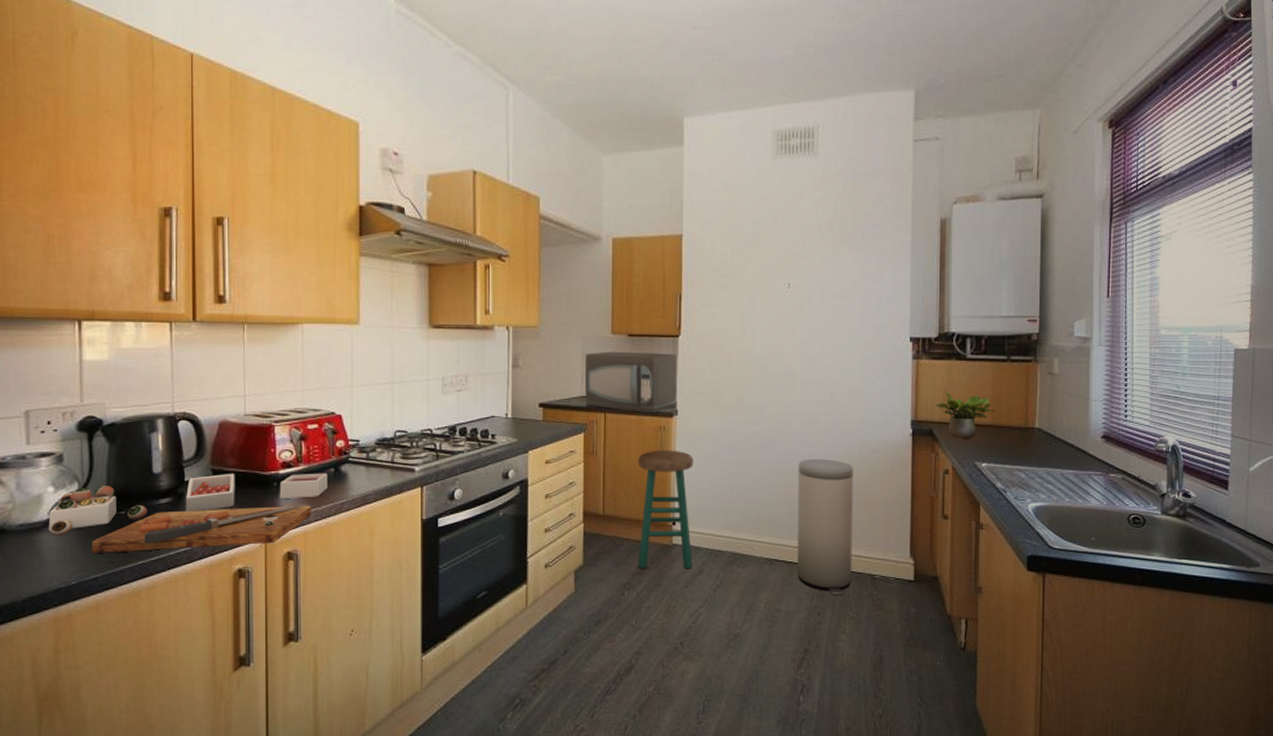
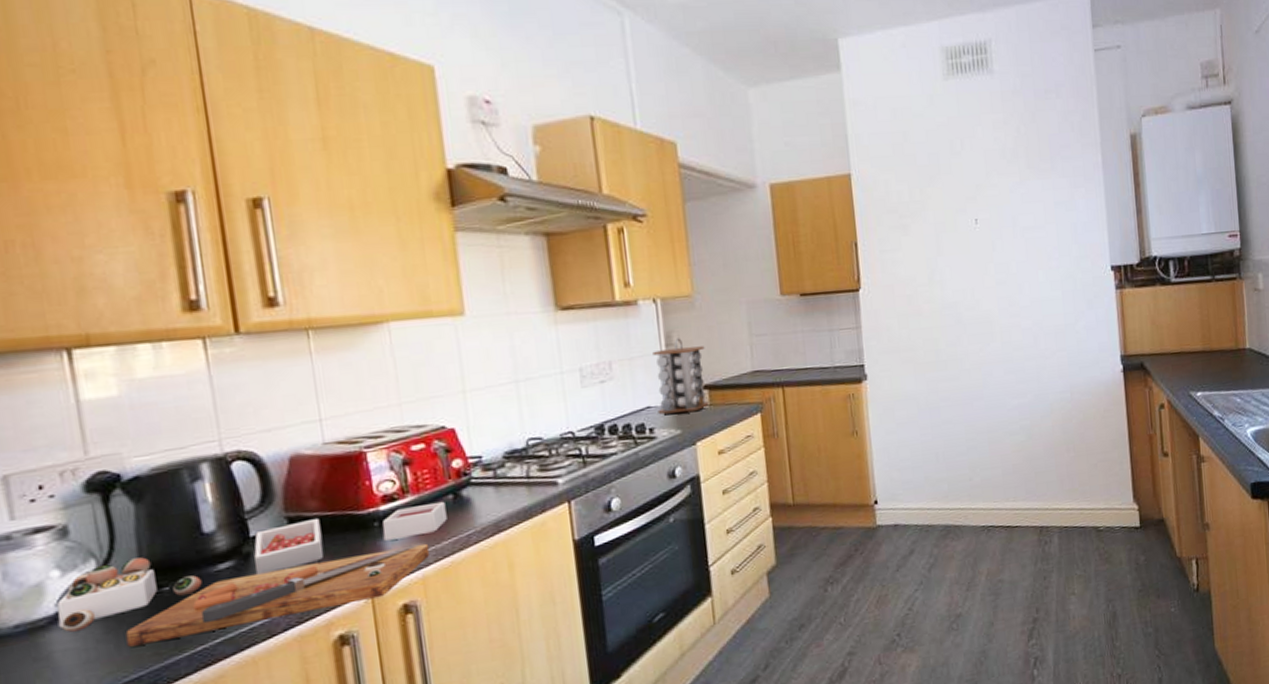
spice rack: none [500,361,544,425] -> present [652,338,710,415]
microwave: present [585,351,678,414] -> none [752,310,866,383]
stool: present [637,450,694,570] -> none [826,419,902,559]
pedal bin: present [797,459,853,595] -> none [1006,408,1076,555]
potted plant: present [935,391,996,440] -> none [1144,320,1205,370]

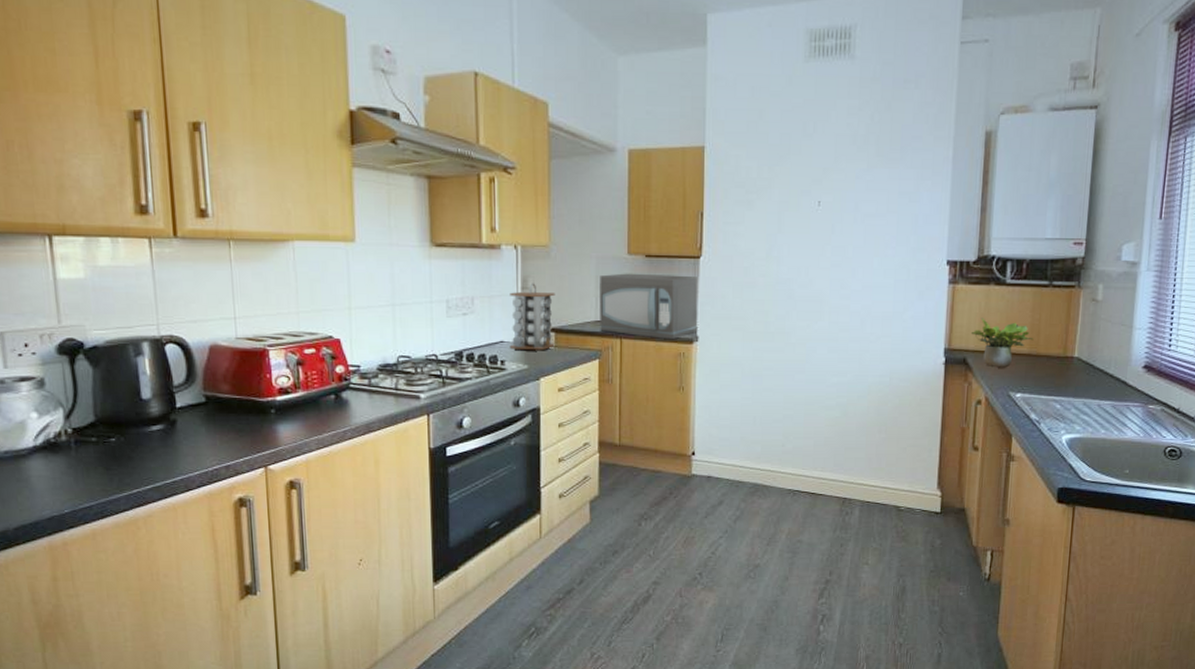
cutting board: present [57,501,447,647] -> none [34,399,329,481]
microwave: none [752,310,866,383] -> present [600,273,699,340]
potted plant: none [1144,320,1205,370] -> present [970,318,1034,369]

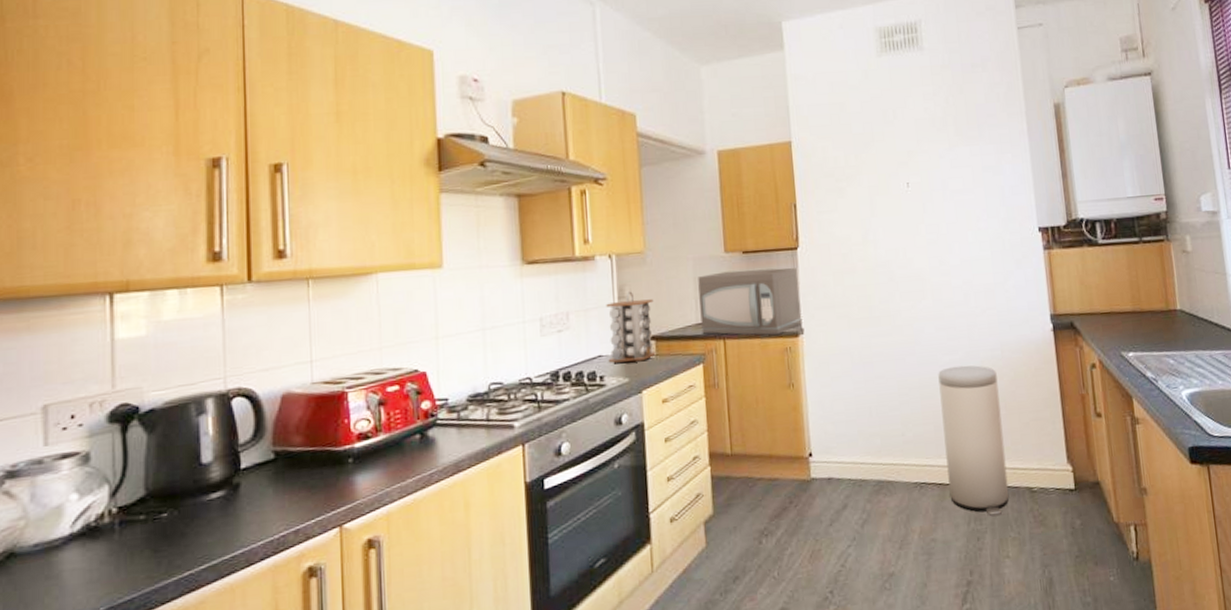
pedal bin: none [820,388,882,526] -> present [938,365,1009,516]
potted plant: present [970,318,1034,369] -> none [1073,280,1135,330]

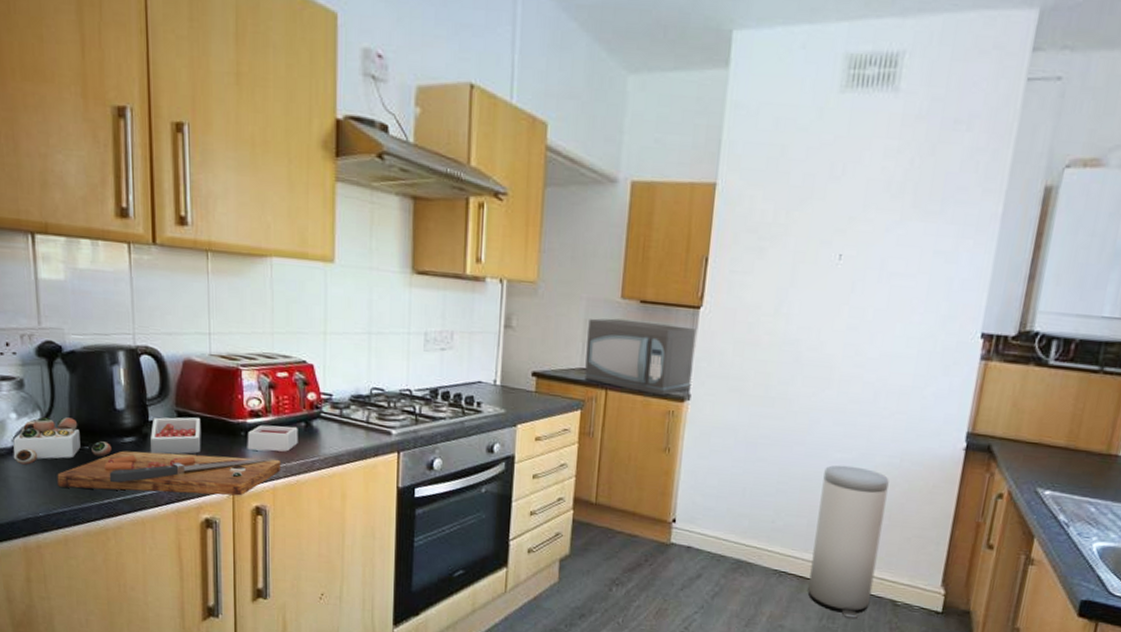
cutting board: none [70,440,413,570] -> present [13,416,298,496]
spice rack: present [606,291,656,364] -> none [487,321,540,396]

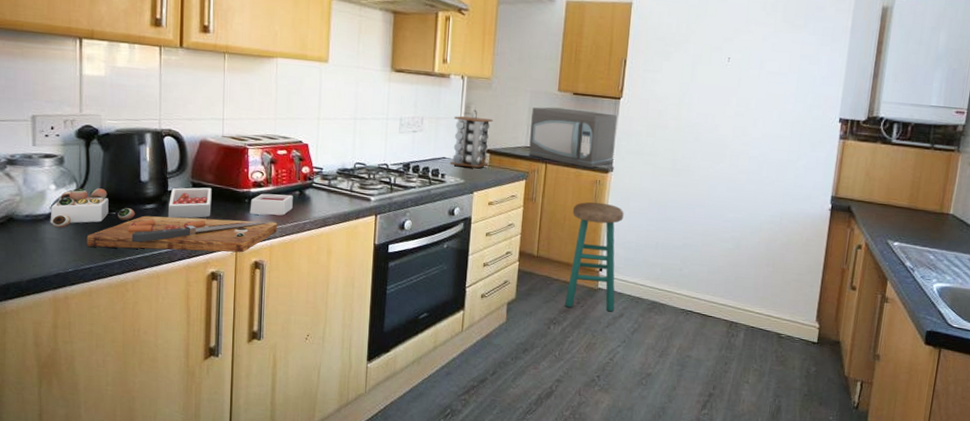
spice rack: none [487,321,540,396] -> present [450,109,493,169]
stool: none [630,437,704,572] -> present [565,202,624,312]
pedal bin: present [808,465,889,618] -> none [709,223,772,349]

